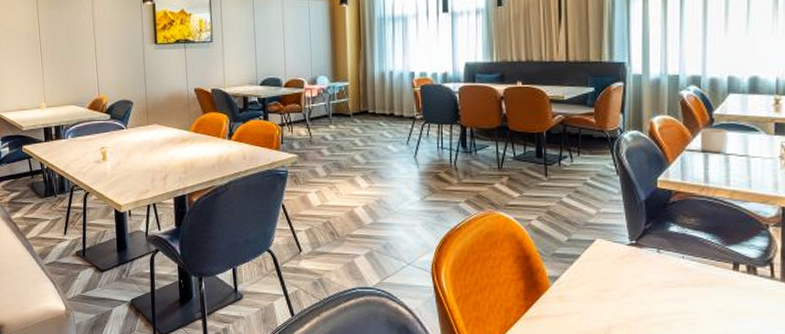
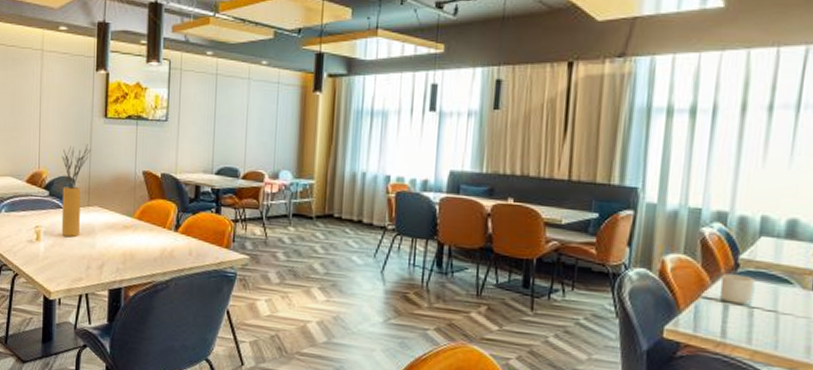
vase: none [119,69,145,155] -> present [61,144,91,238]

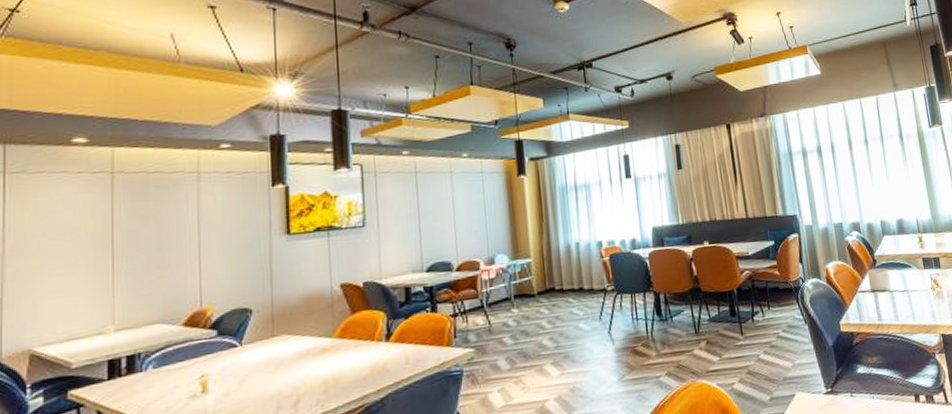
vase: present [61,144,91,238] -> none [233,266,272,380]

